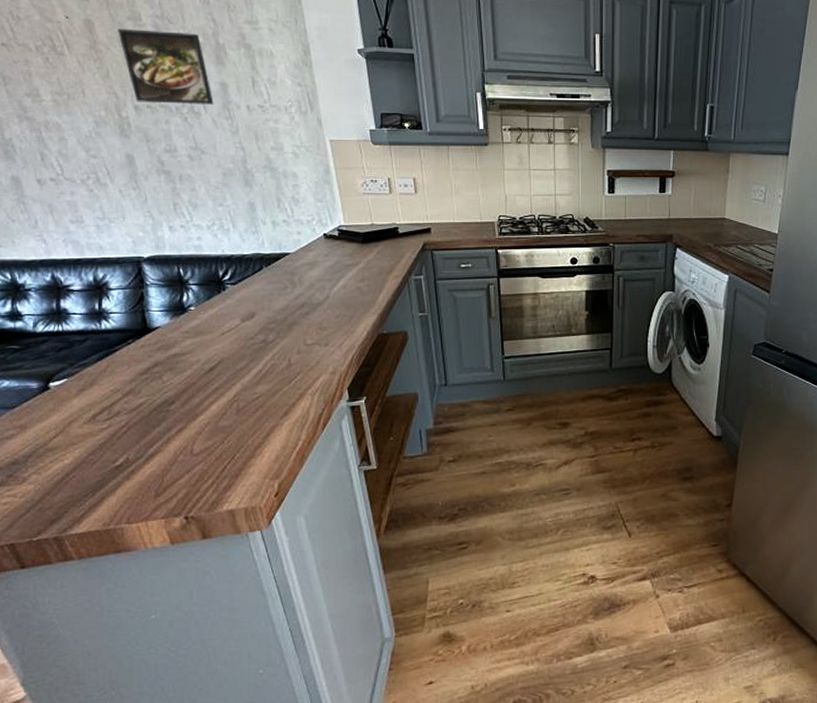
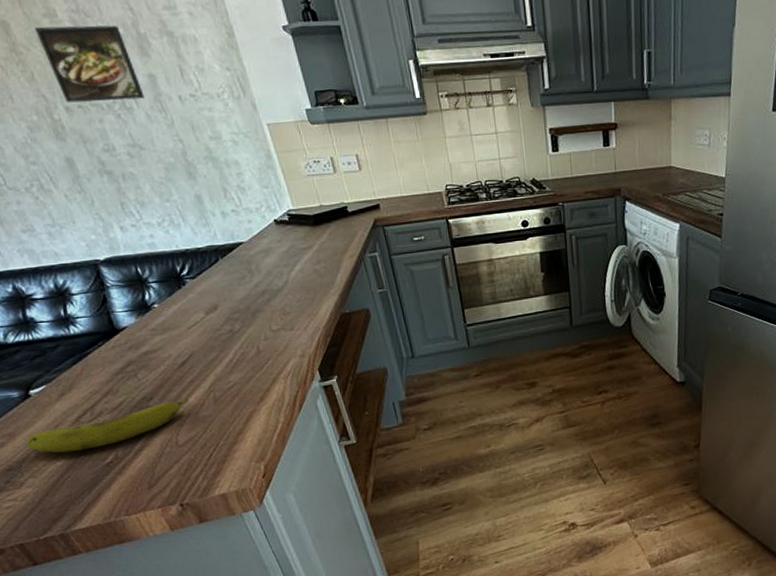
fruit: none [37,405,210,451] -> present [26,397,188,453]

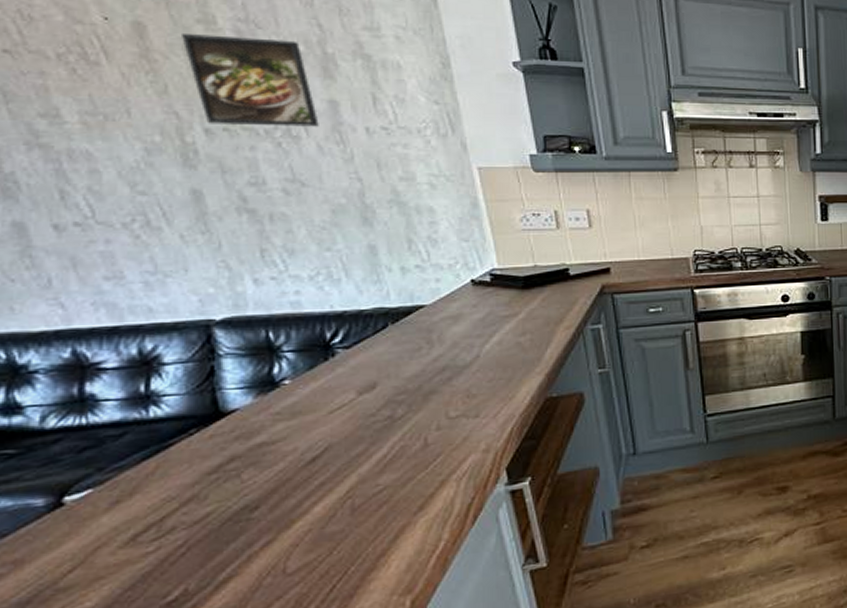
fruit: present [26,397,188,453] -> none [41,506,312,589]

